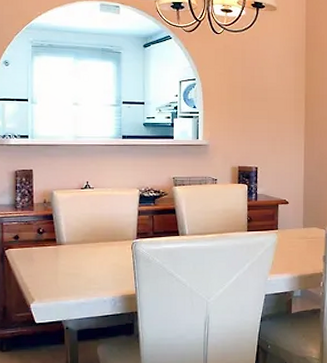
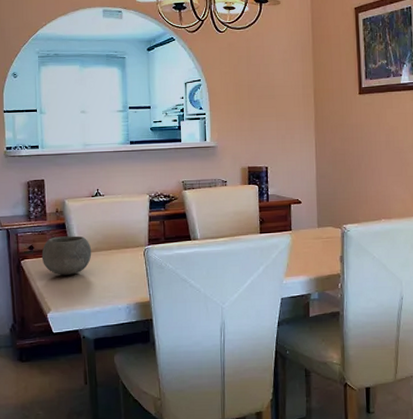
bowl: none [27,227,79,266] -> present [41,236,92,275]

